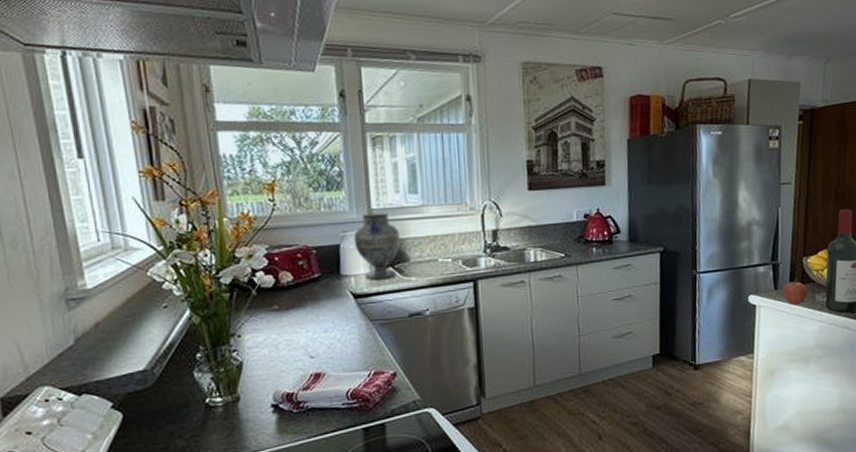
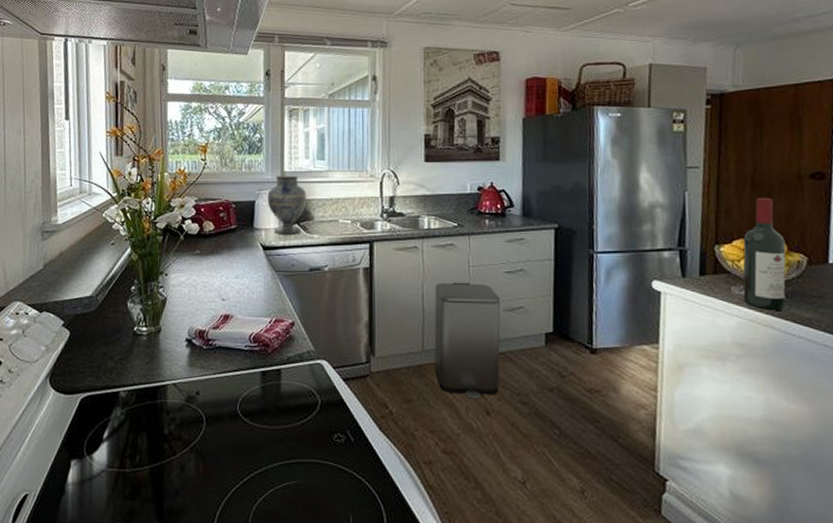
pedal bin: none [544,313,611,427] -> present [434,282,500,400]
fruit: present [782,277,808,305] -> none [691,266,722,296]

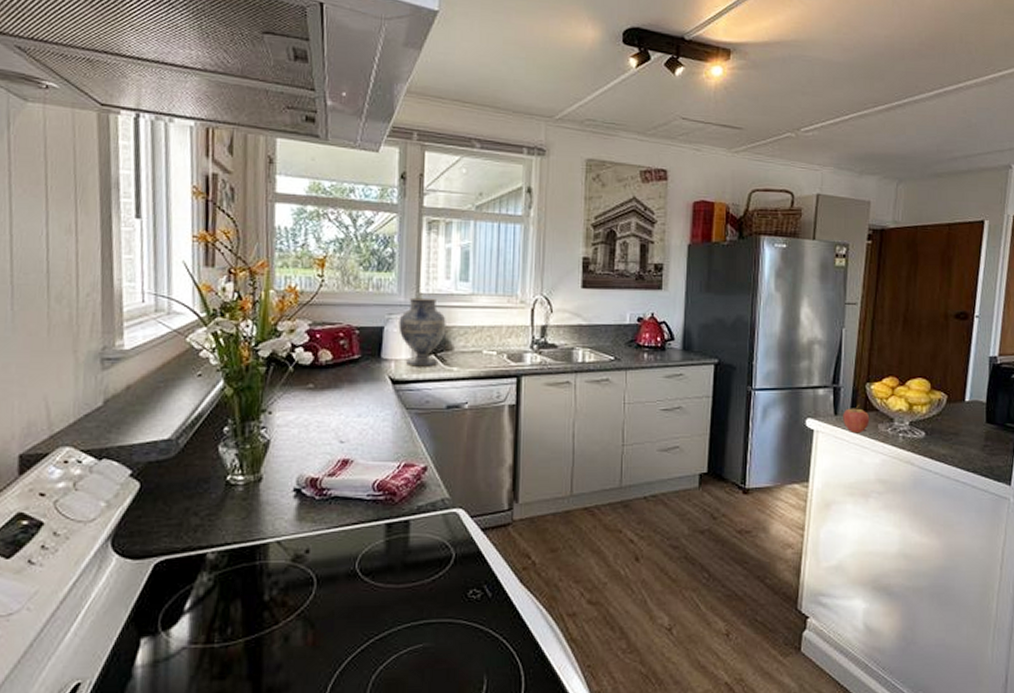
pedal bin: present [434,282,500,400] -> none [583,420,655,545]
fruit: none [691,266,722,296] -> present [843,404,870,434]
wine bottle: present [742,197,786,312] -> none [889,335,929,448]

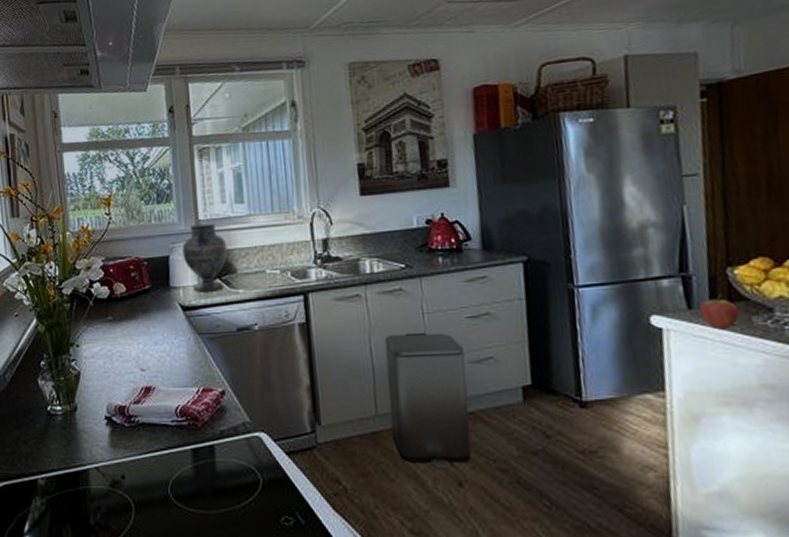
pedal bin: none [583,420,655,545] -> present [384,333,472,469]

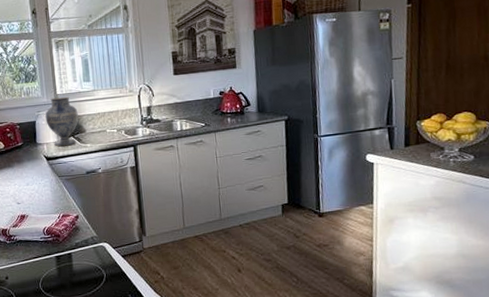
pedal bin: present [384,333,472,469] -> none [190,170,247,261]
fruit: present [699,293,740,330] -> none [398,138,423,163]

